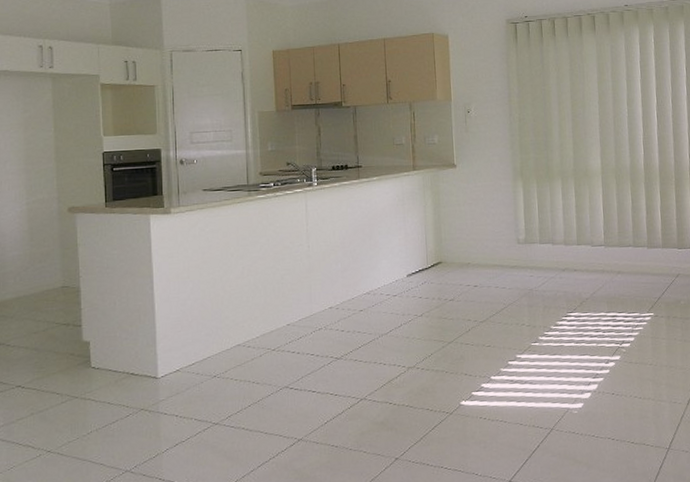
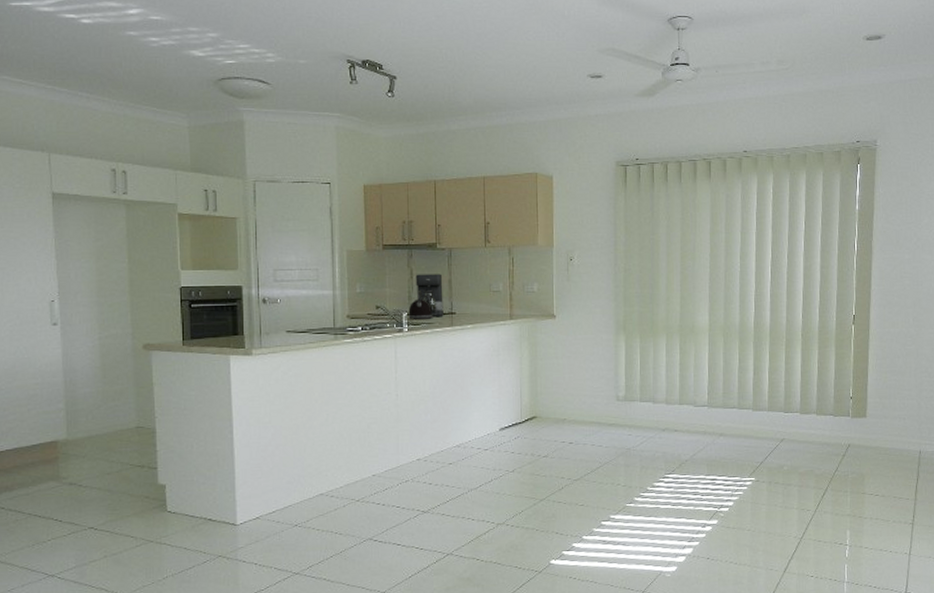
kettle: none [317,147,341,175] -> present [408,291,433,320]
coffee maker: none [323,130,352,171] -> present [415,274,445,318]

